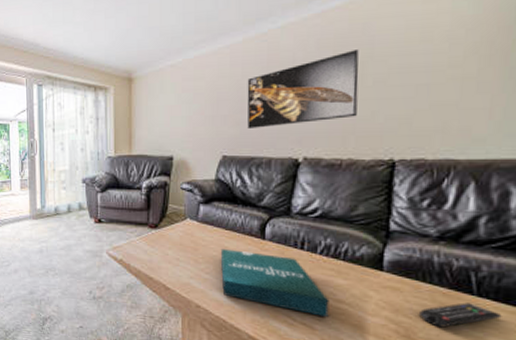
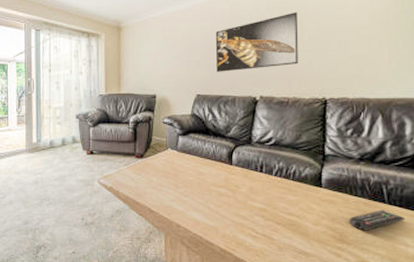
pizza box: present [220,249,330,317] -> none [196,174,283,228]

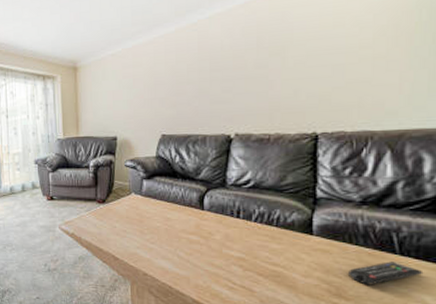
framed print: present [215,12,298,72] -> none [181,36,281,109]

